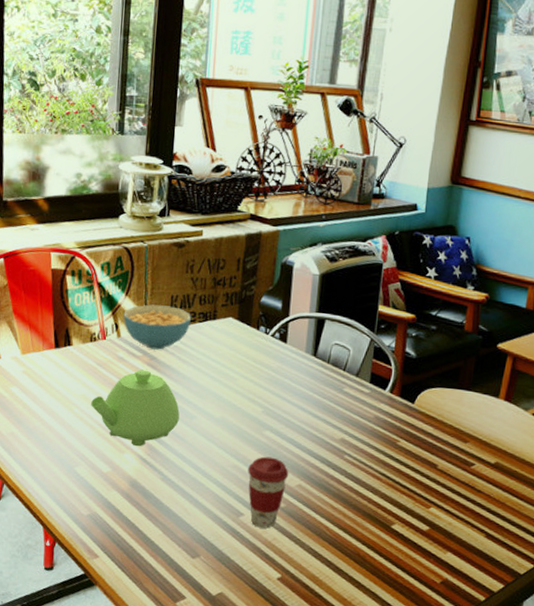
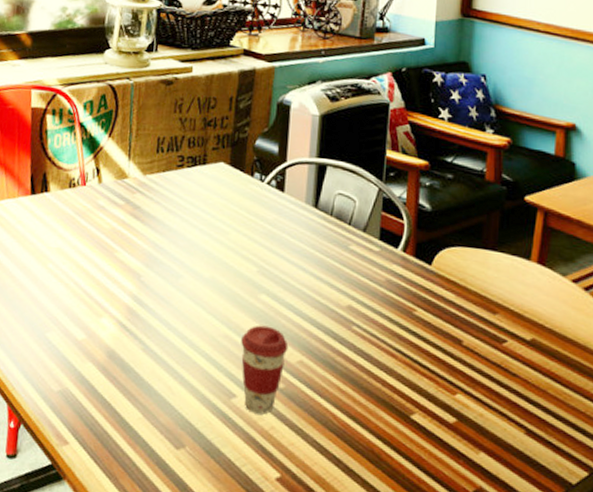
teapot: present [91,369,180,447] -> none [67,220,165,310]
cereal bowl: present [123,304,191,350] -> none [105,147,179,198]

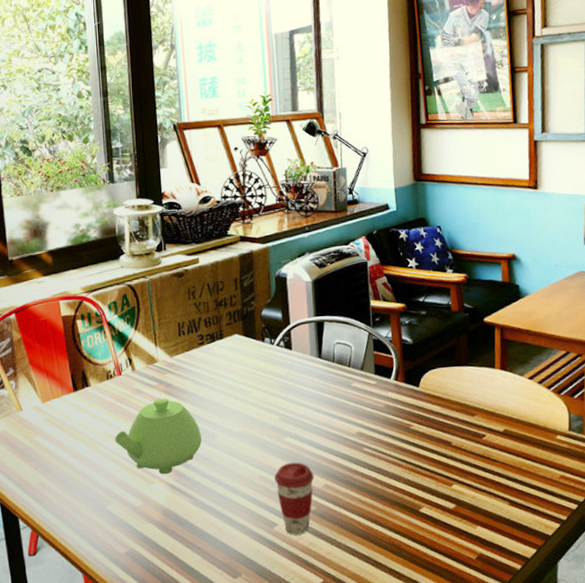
teapot: none [67,220,165,310] -> present [115,398,202,475]

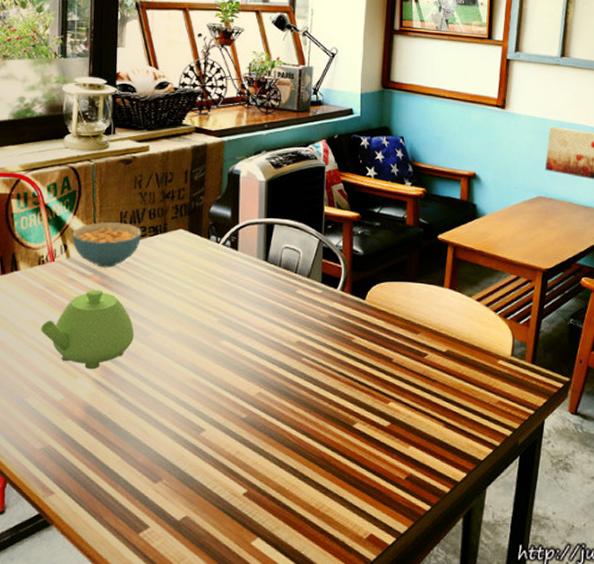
cereal bowl: none [135,333,200,377] -> present [72,222,141,268]
coffee cup: present [274,462,314,535] -> none [207,367,248,442]

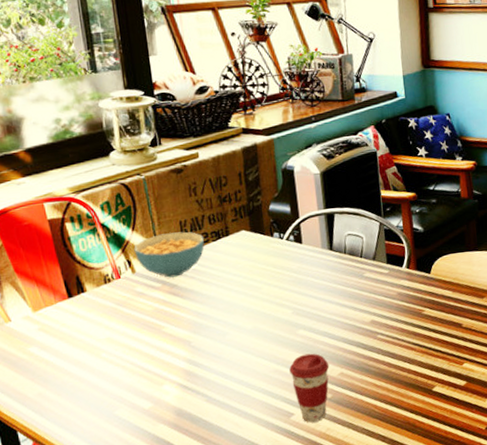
teapot: present [41,289,134,370] -> none [118,299,212,376]
coffee cup: none [207,367,248,442] -> present [289,353,330,423]

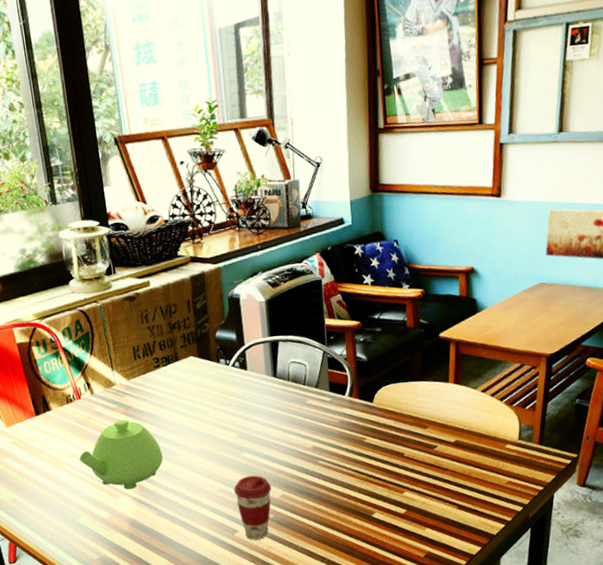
teapot: none [118,299,212,376] -> present [79,419,163,490]
cereal bowl: present [134,231,205,278] -> none [92,356,156,400]

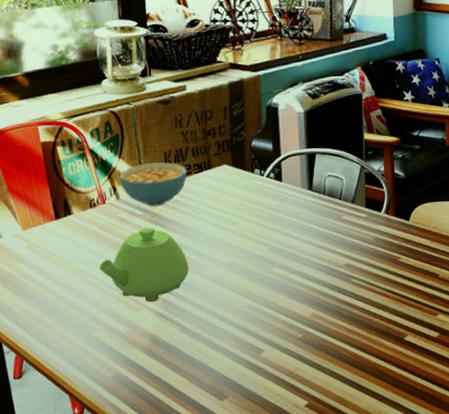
cereal bowl: none [92,356,156,400] -> present [119,162,187,207]
coffee cup: present [234,475,272,540] -> none [262,291,302,361]

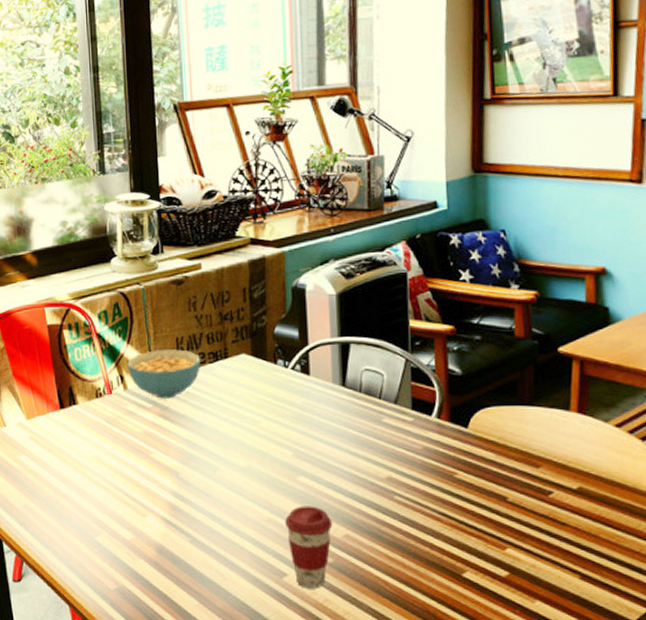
teapot: present [100,227,189,303] -> none [105,422,201,508]
coffee cup: none [262,291,302,361] -> present [285,506,333,589]

